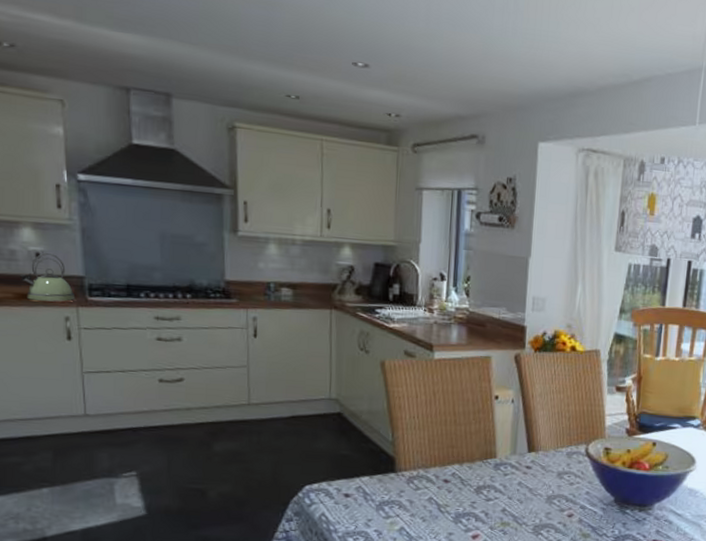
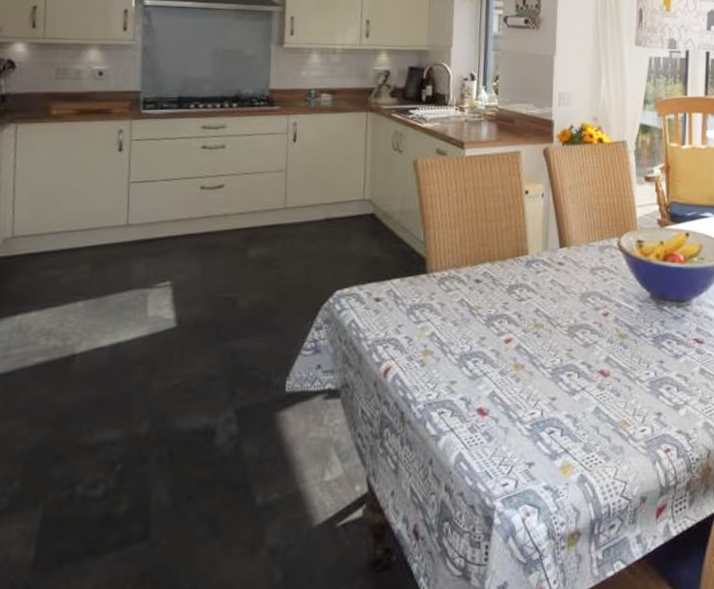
kettle: present [19,253,76,302] -> none [81,71,131,116]

